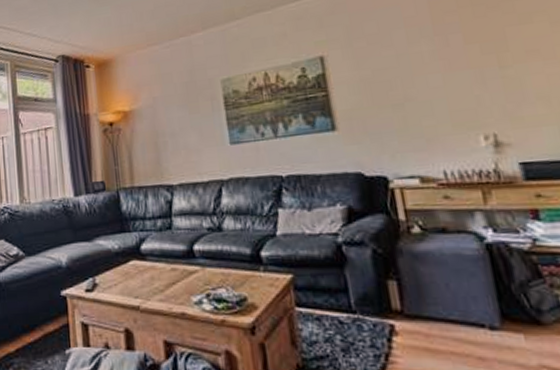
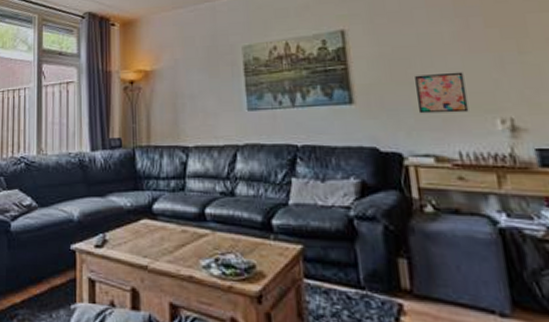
wall art: none [396,90,452,136] -> present [415,72,469,114]

